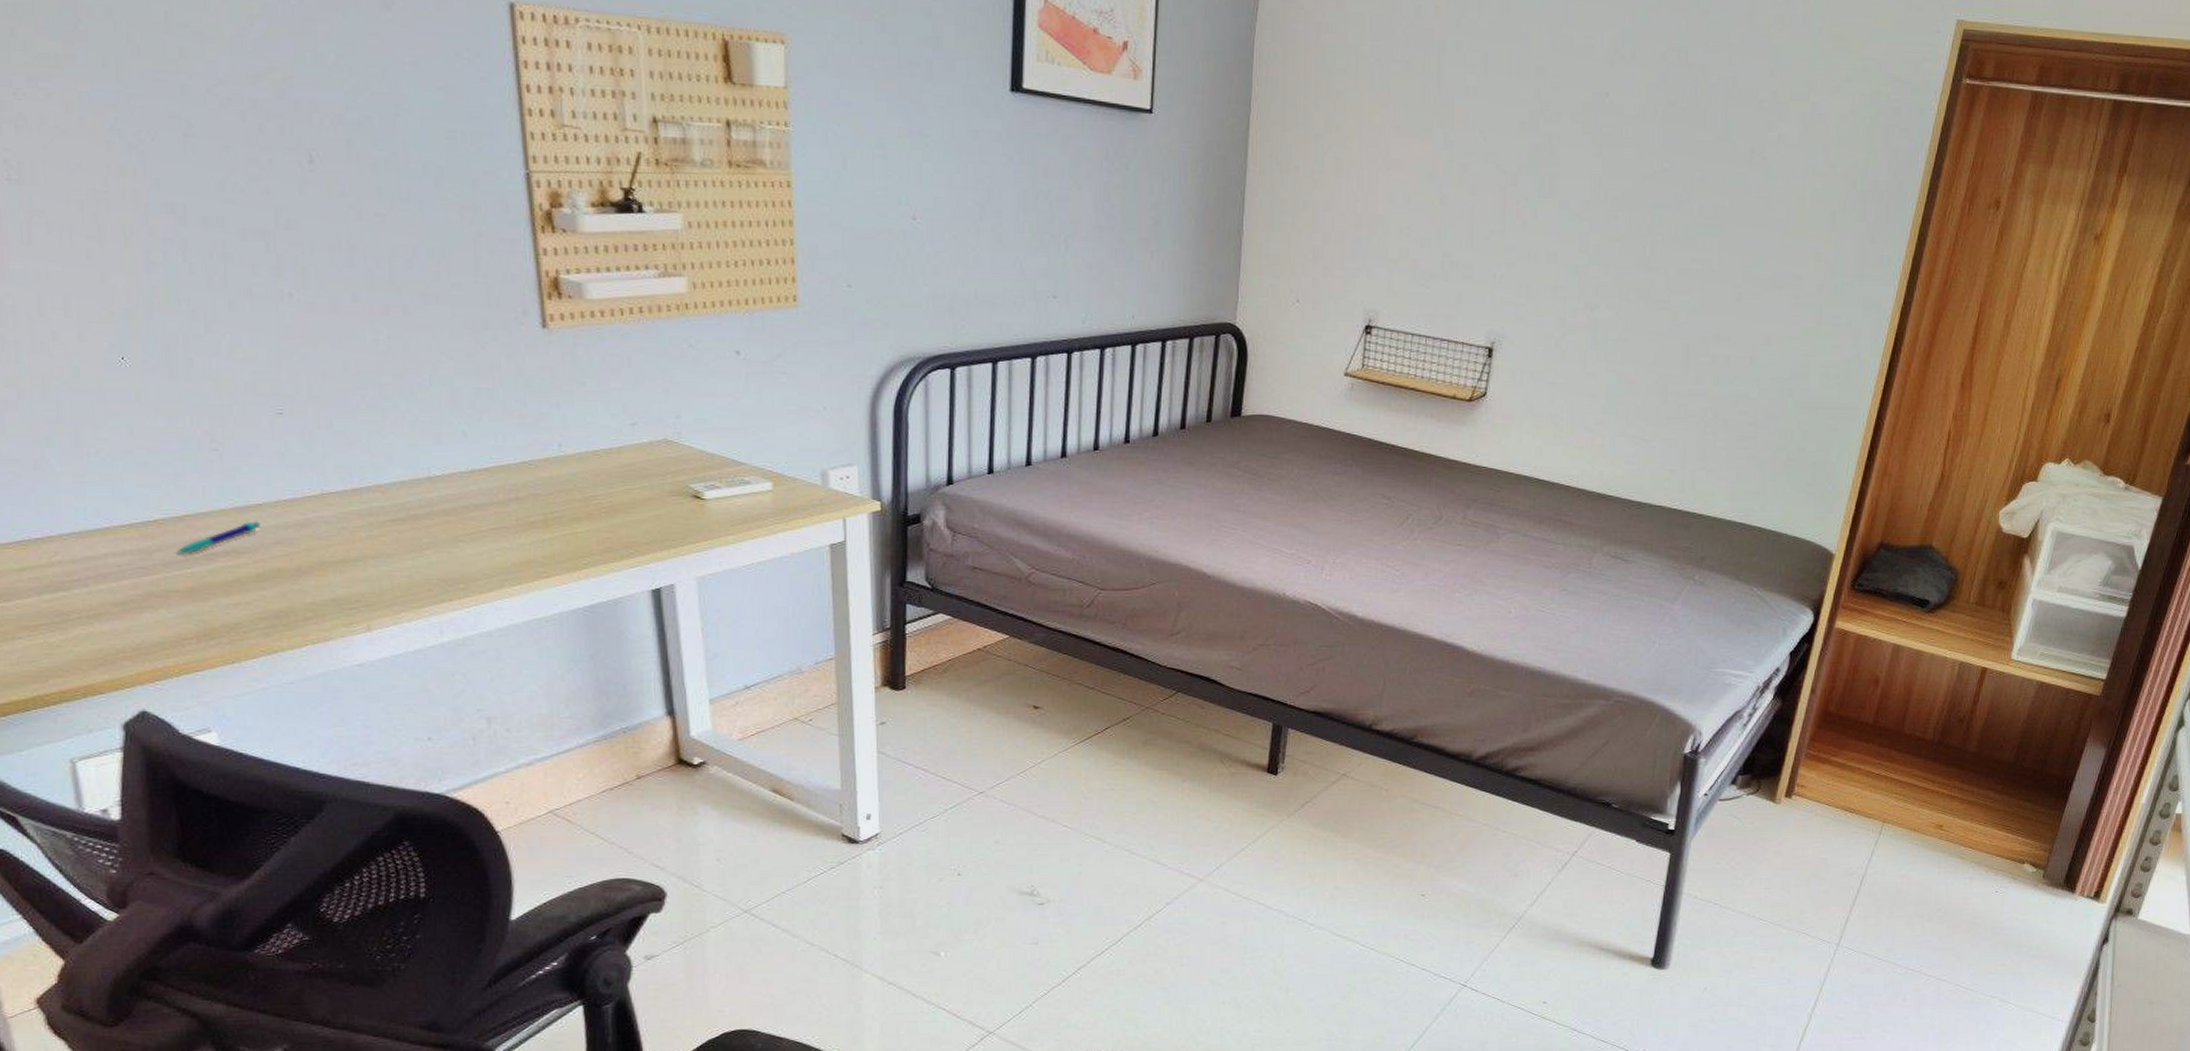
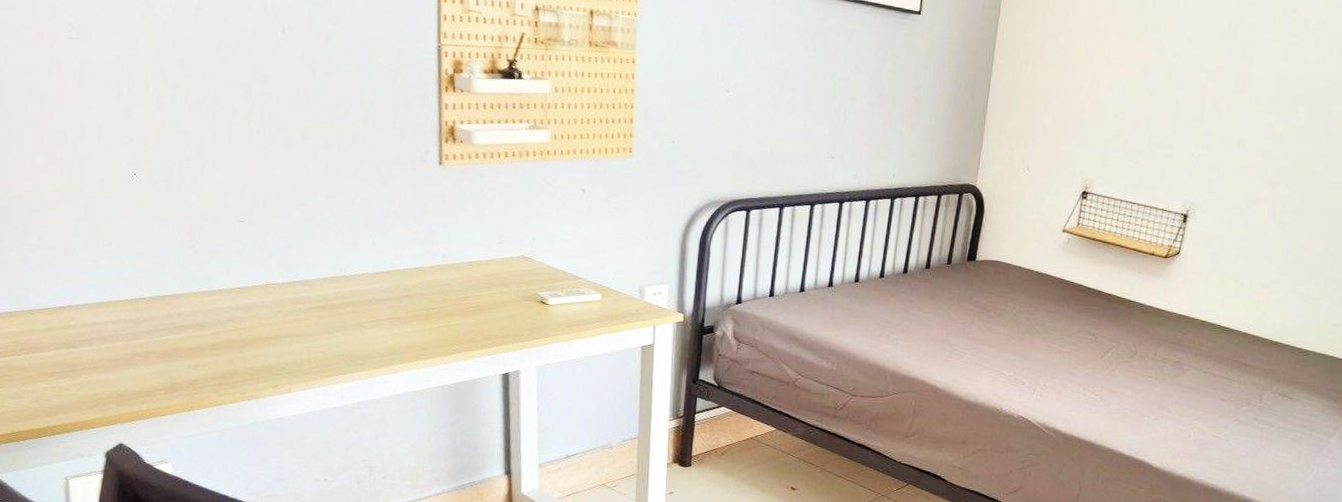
pen: present [176,521,260,555] -> none [157,302,219,325]

